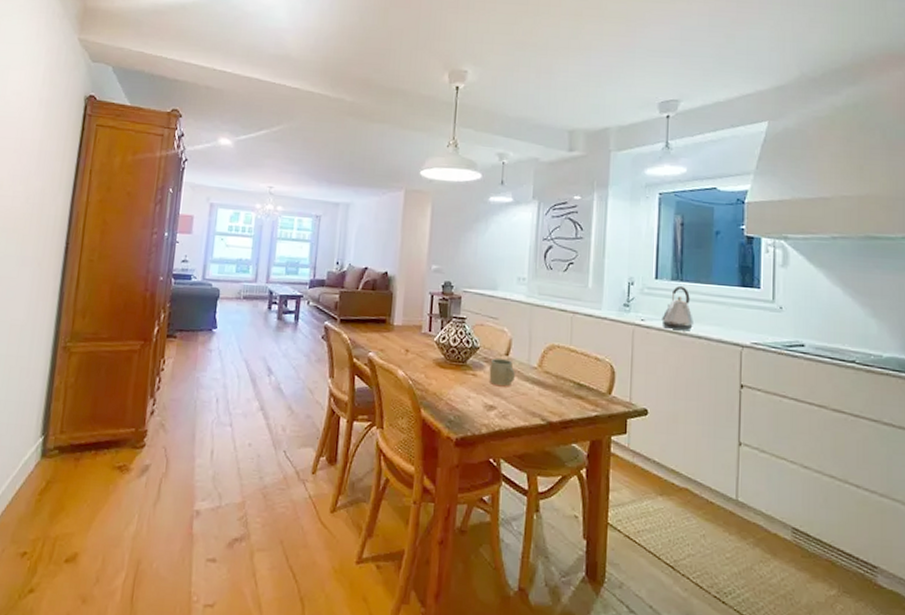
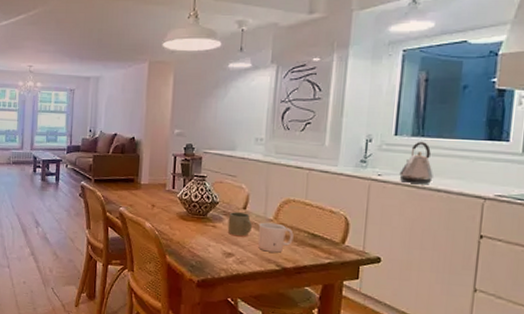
mug: none [521,370,559,405] -> present [257,222,294,253]

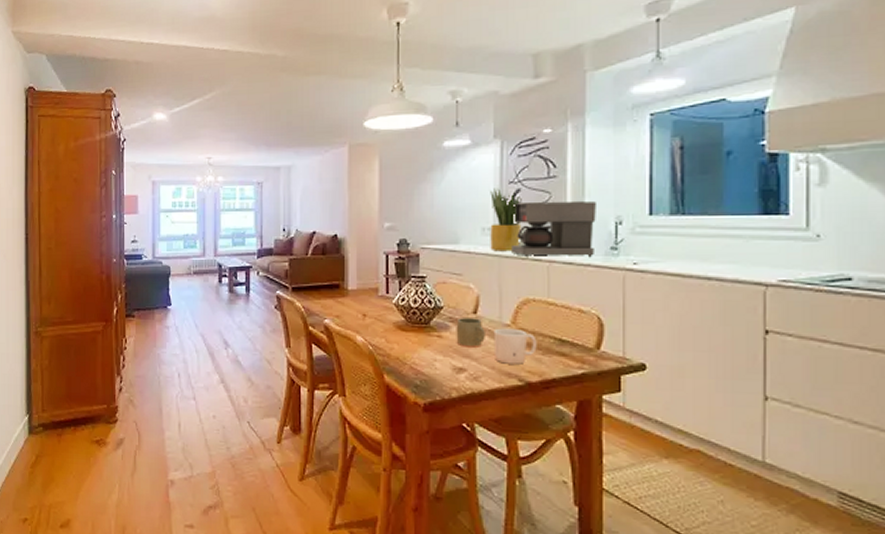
planter: none [261,105,291,160] -> present [490,188,522,252]
coffee maker: none [279,119,352,168] -> present [512,202,596,258]
kettle: present [399,141,435,185] -> none [659,220,702,273]

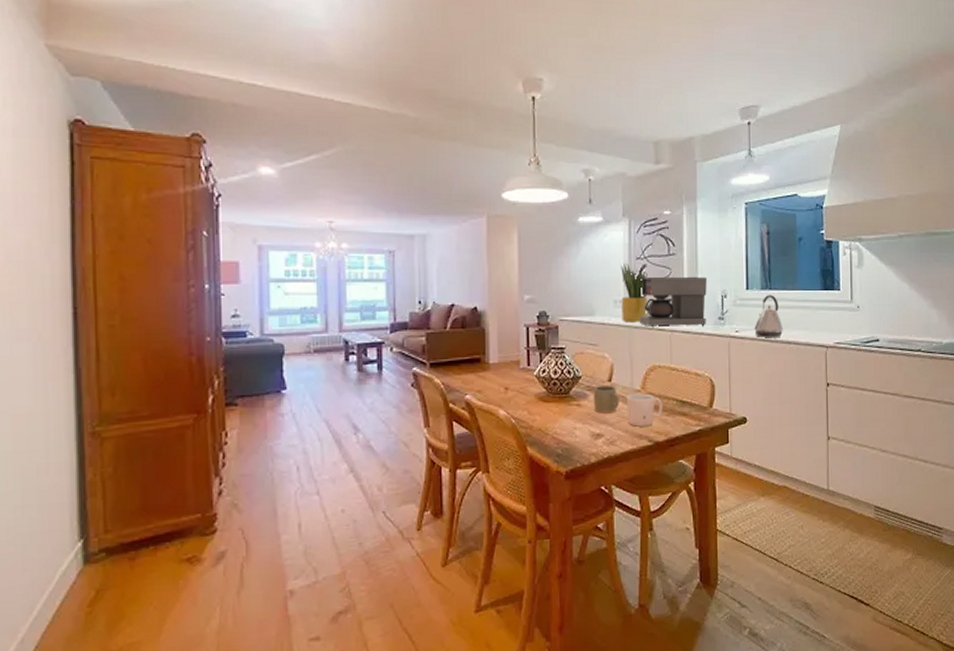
kettle: none [659,220,702,273] -> present [754,294,784,338]

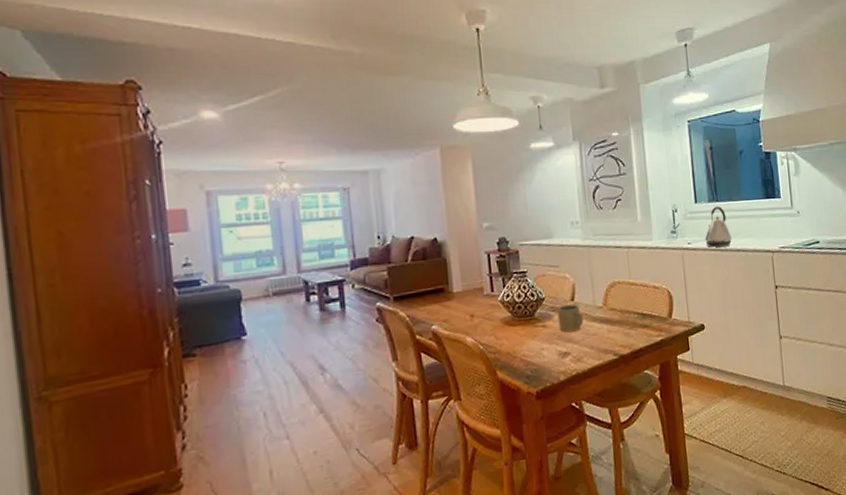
planter: present [621,263,648,323] -> none [574,185,604,243]
mug: present [626,393,663,427] -> none [589,309,625,343]
coffee maker: present [640,277,707,328] -> none [596,194,660,246]

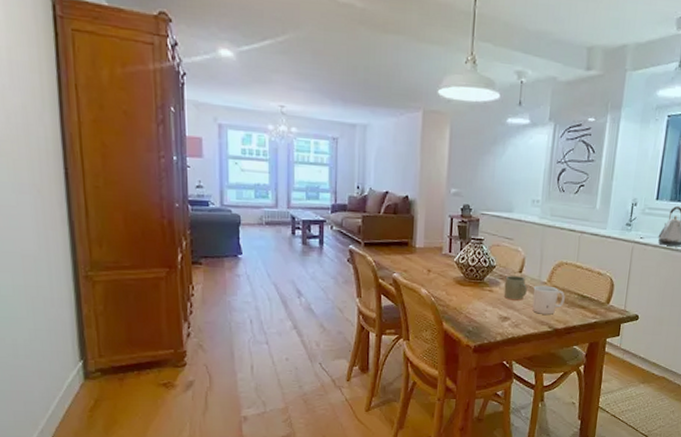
mug: none [589,309,625,343] -> present [532,285,565,315]

